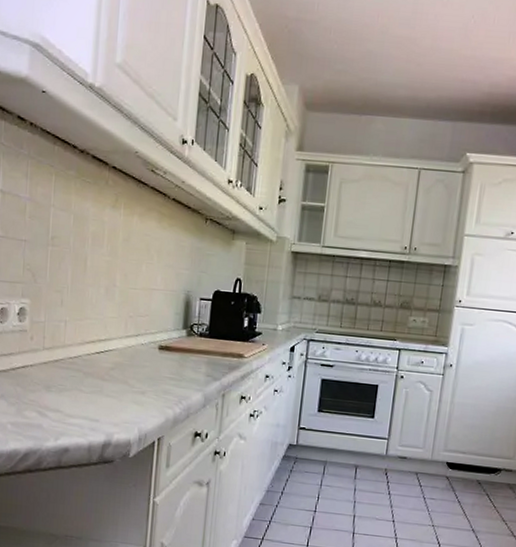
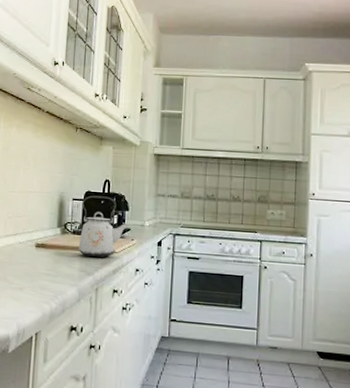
kettle: none [204,295,260,363] -> present [78,195,129,258]

